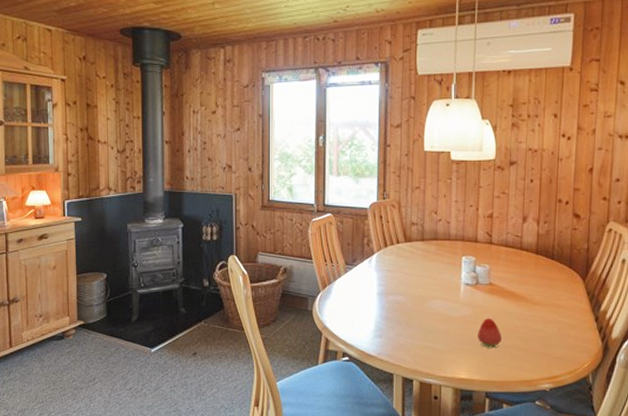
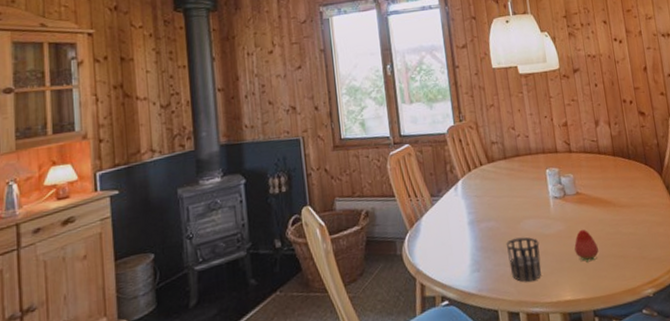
cup: none [410,315,443,355] -> present [506,237,541,282]

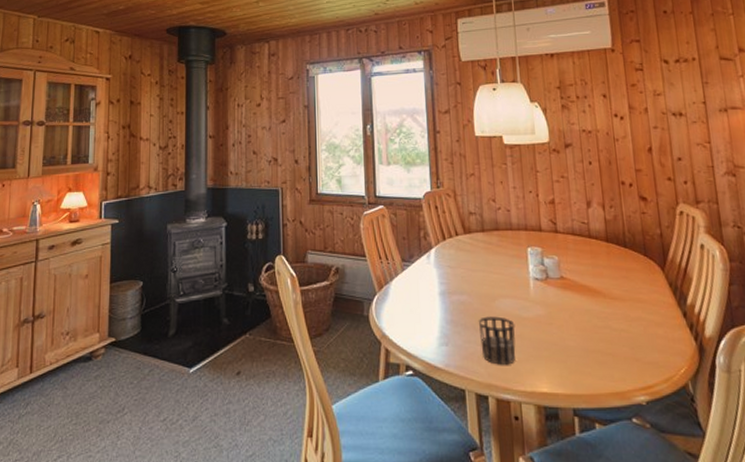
fruit: present [574,229,599,262] -> none [555,317,583,354]

